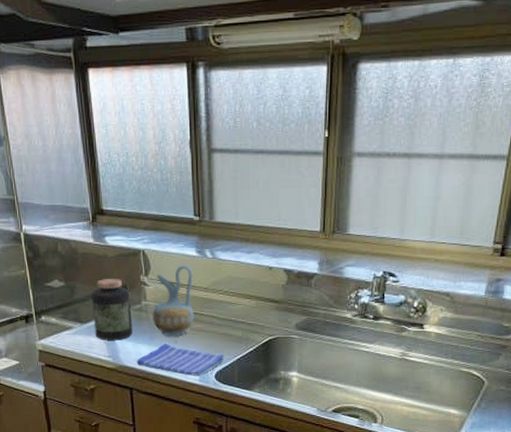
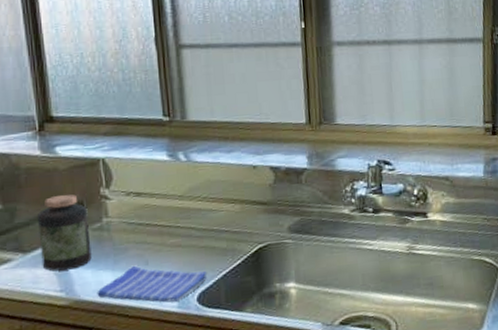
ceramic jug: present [152,265,194,337] -> none [116,171,168,258]

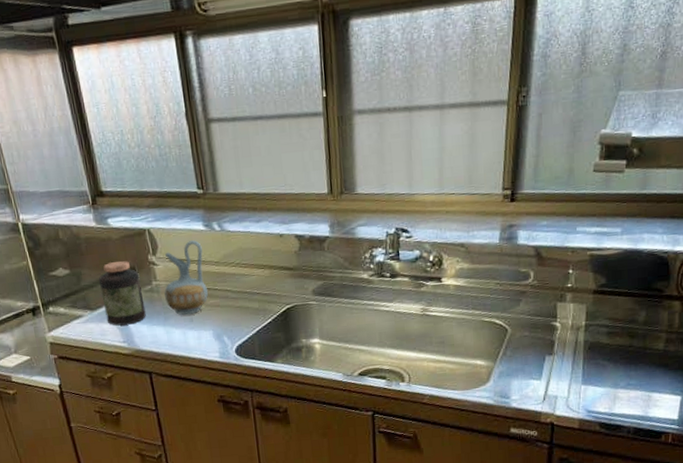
dish towel: present [97,265,207,303] -> none [152,322,243,353]
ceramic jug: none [116,171,168,258] -> present [164,240,208,315]

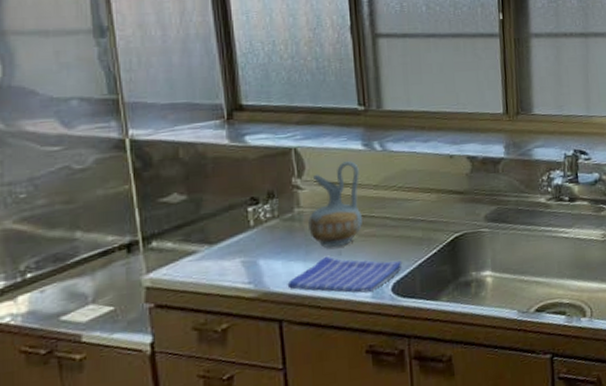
jar: present [98,260,146,326] -> none [224,184,282,263]
dish towel: none [152,322,243,353] -> present [287,256,403,293]

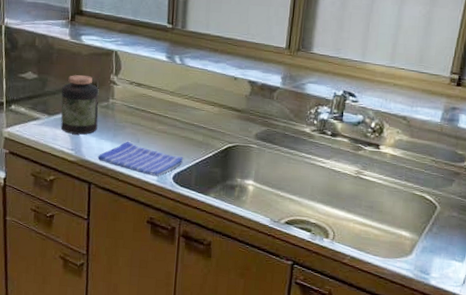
jar: none [224,184,282,263] -> present [61,74,99,135]
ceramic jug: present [308,161,362,248] -> none [118,68,161,136]

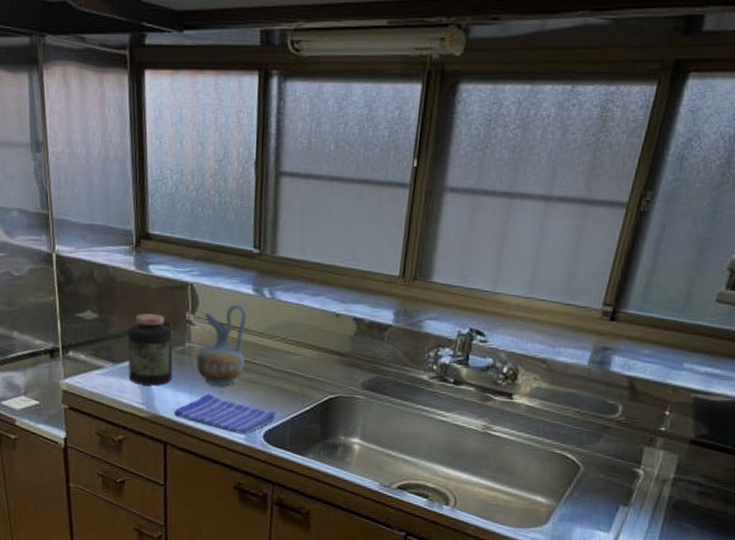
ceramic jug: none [118,68,161,136] -> present [196,304,247,387]

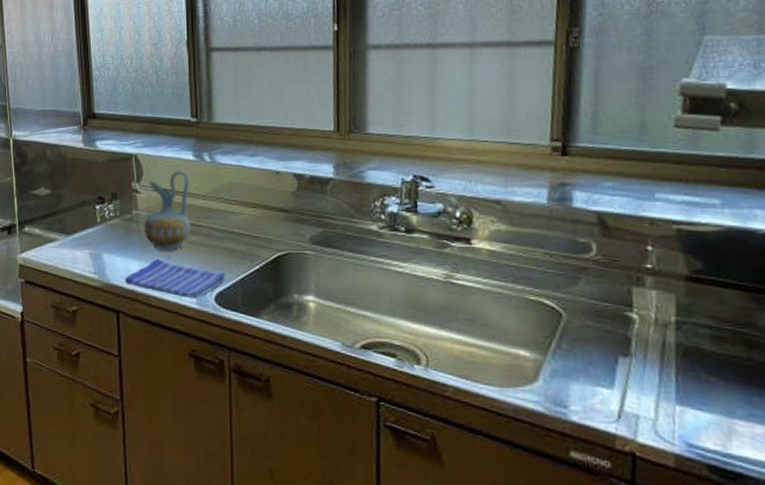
jar: present [127,313,173,386] -> none [78,185,122,255]

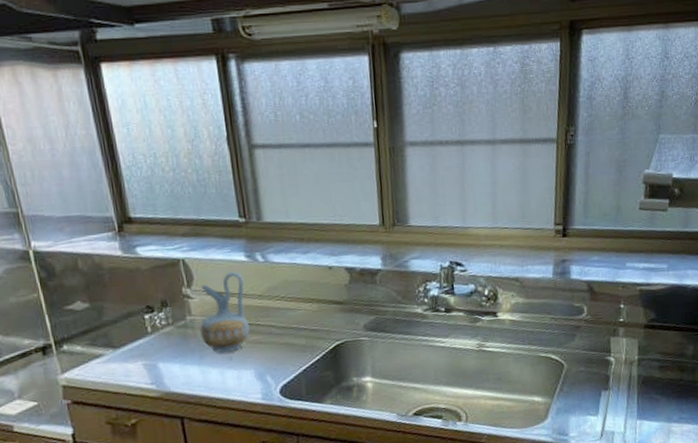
dish towel: present [124,258,226,298] -> none [185,360,288,395]

